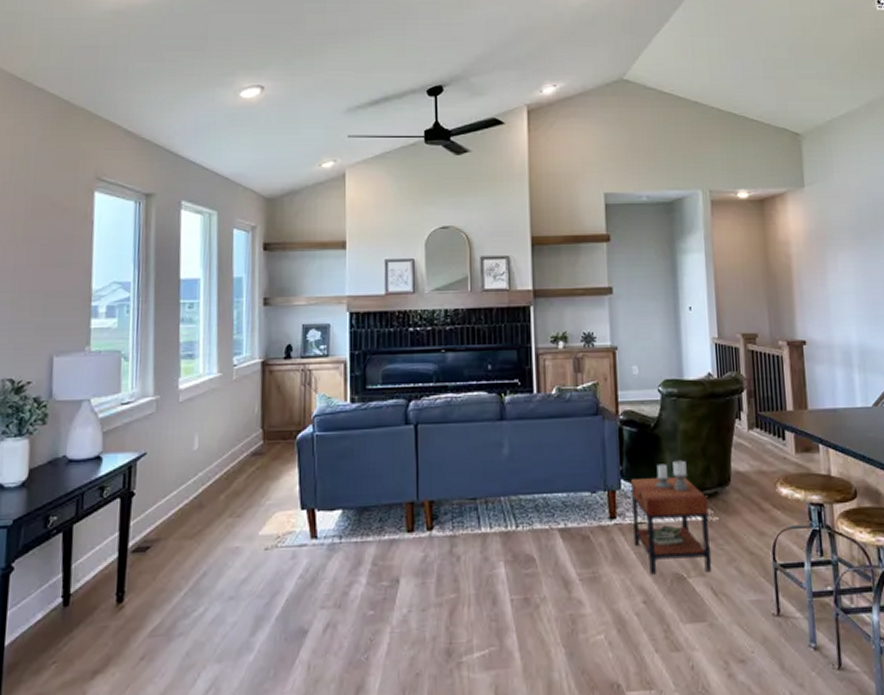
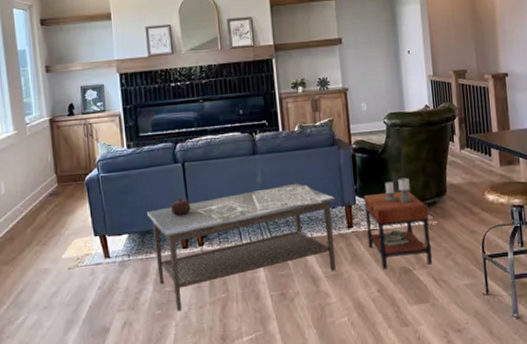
coffee table: none [368,458,597,613] -> present [147,183,336,311]

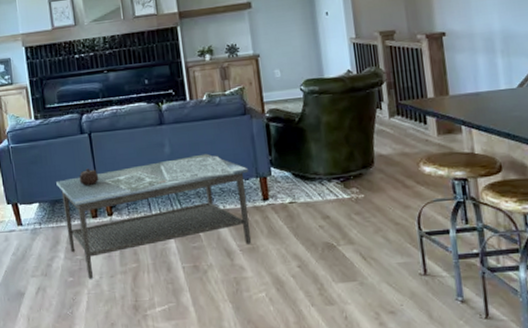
side table: present [364,177,433,269] -> none [280,148,360,244]

